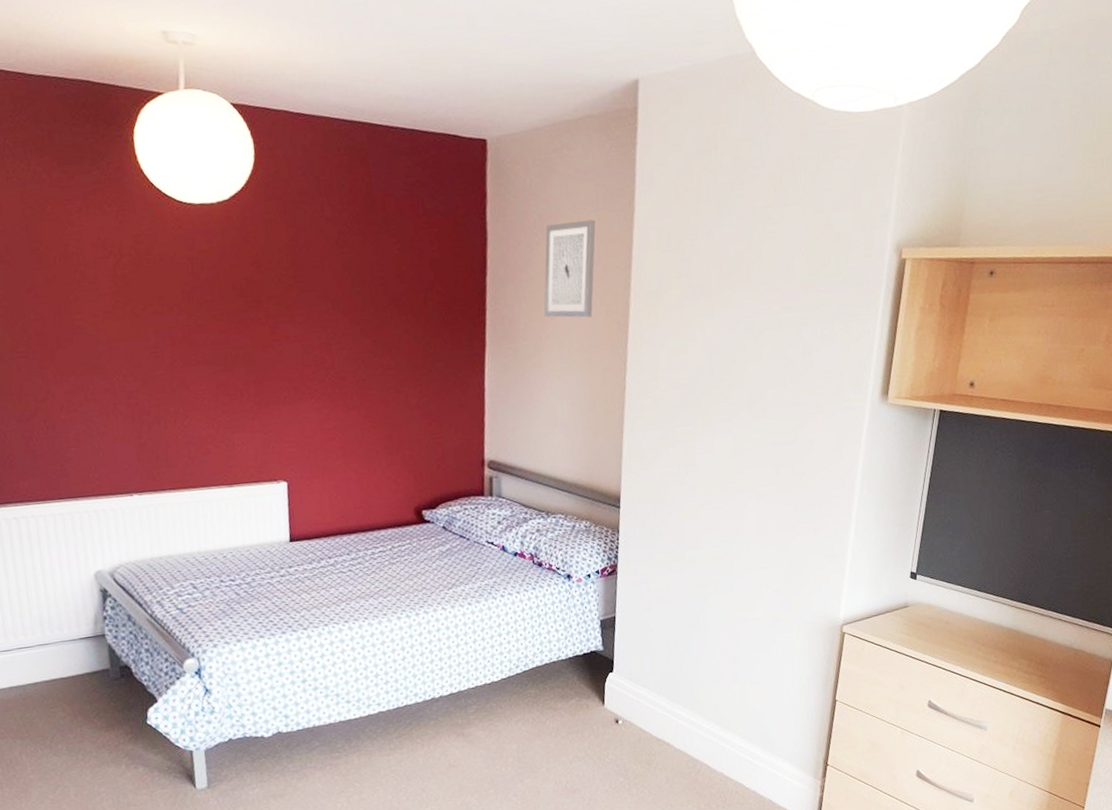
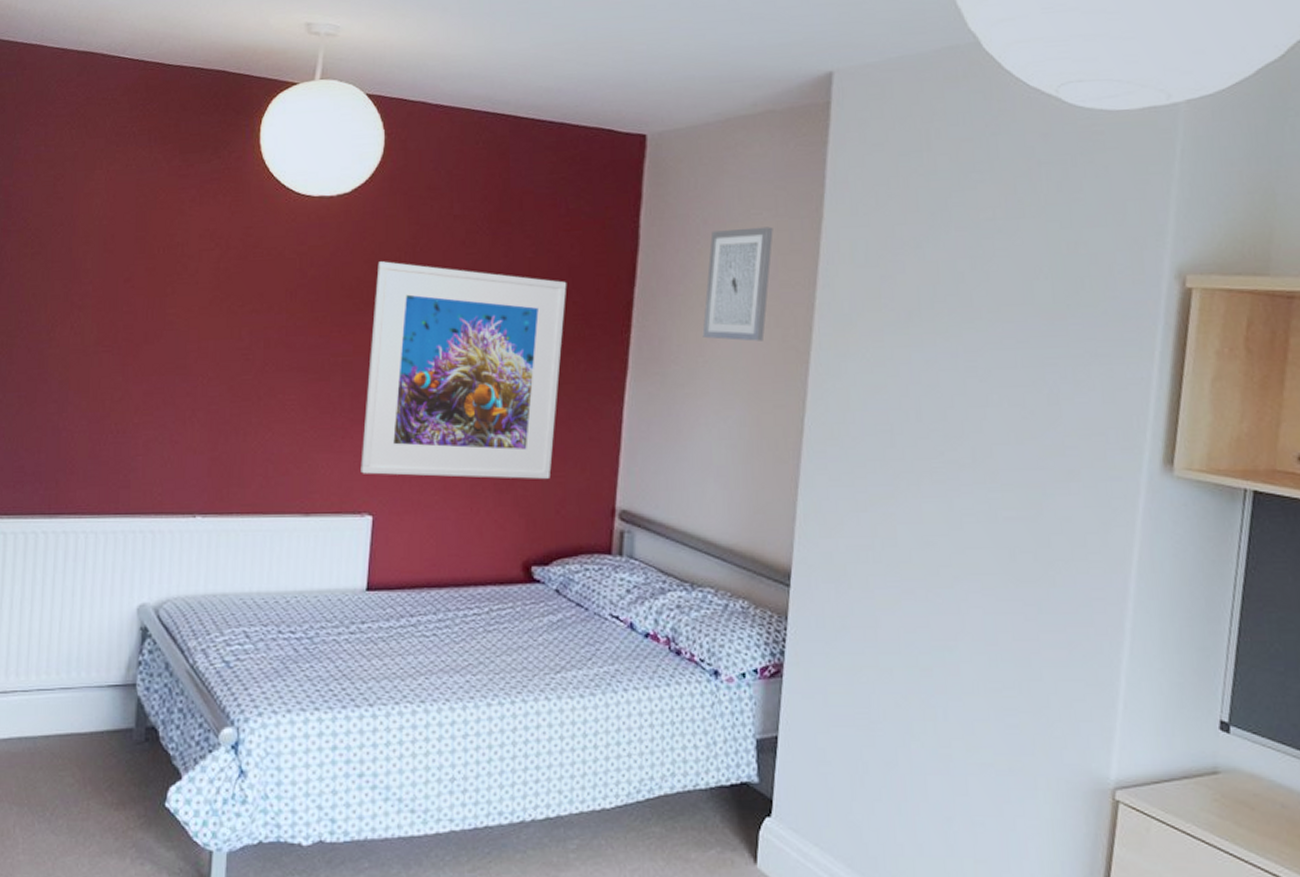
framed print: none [263,262,431,448] -> present [361,261,567,479]

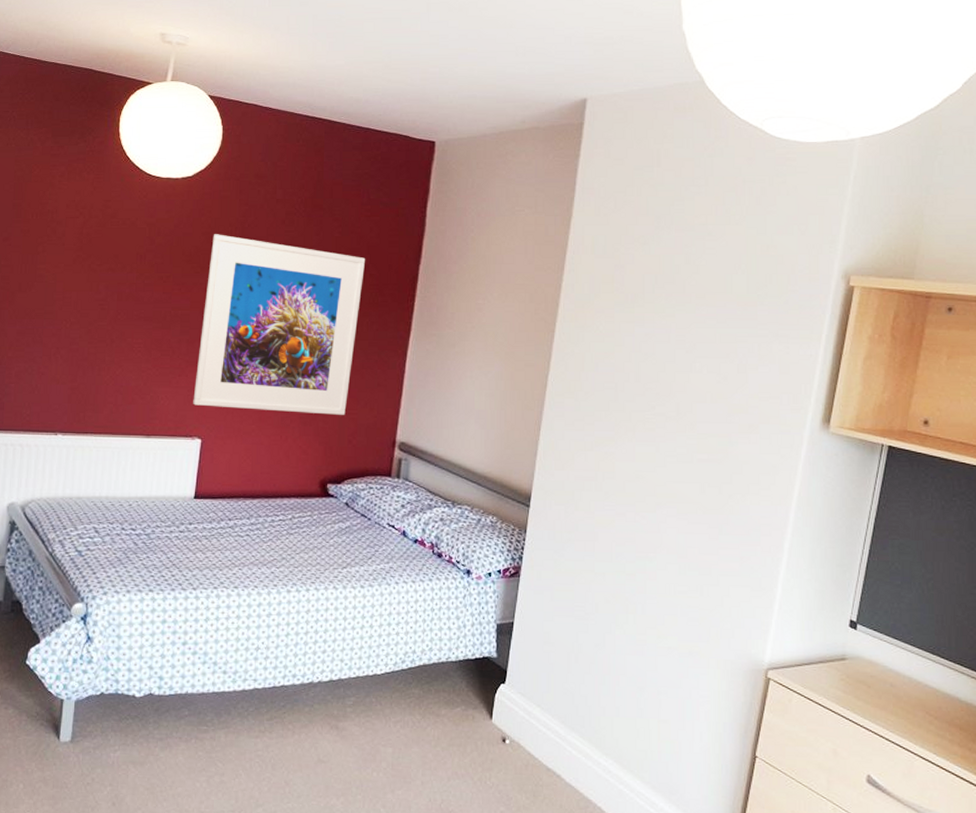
wall art: present [702,226,773,342] -> none [472,221,532,313]

